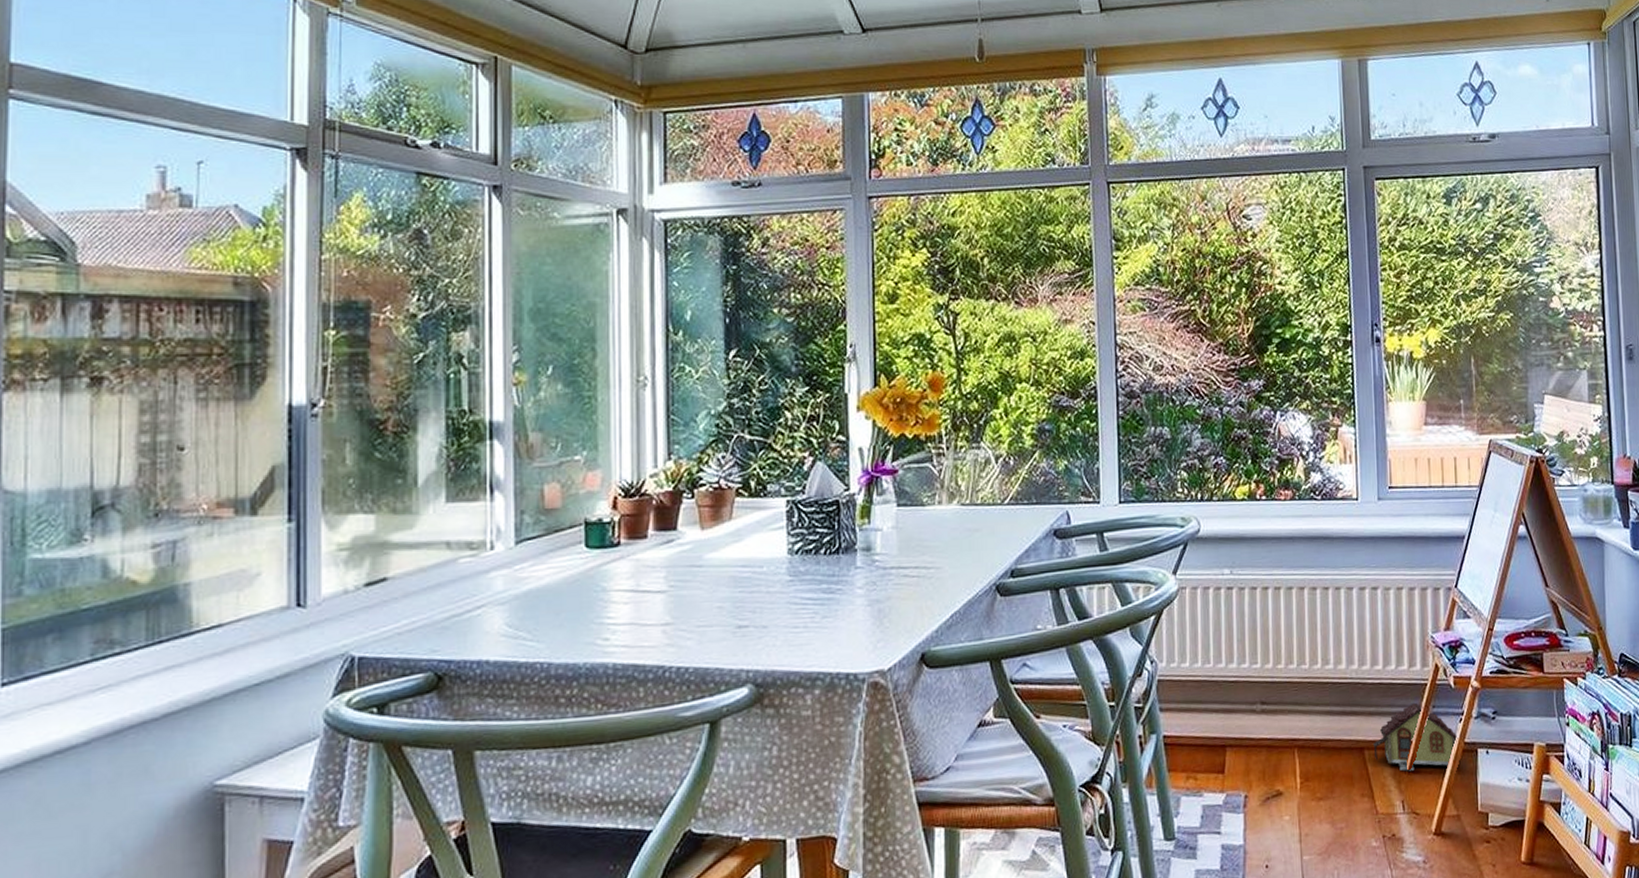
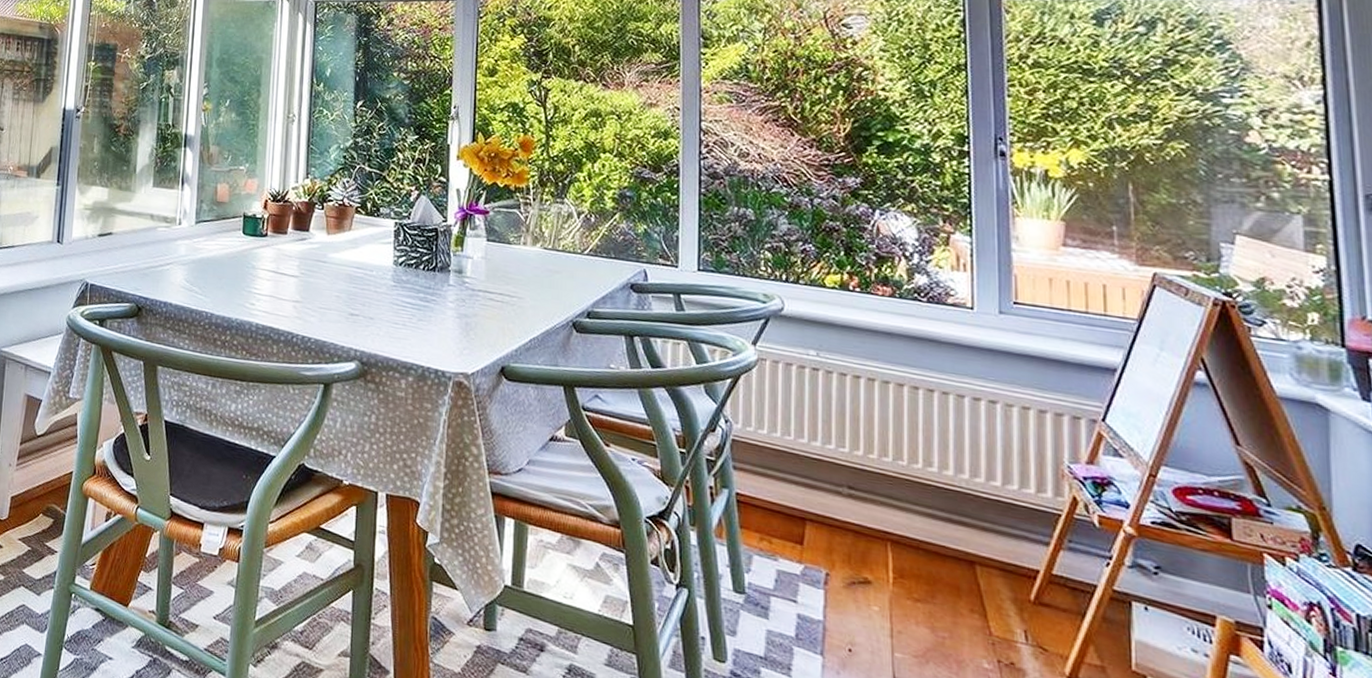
toy house: present [1373,703,1458,771] -> none [987,531,1104,609]

